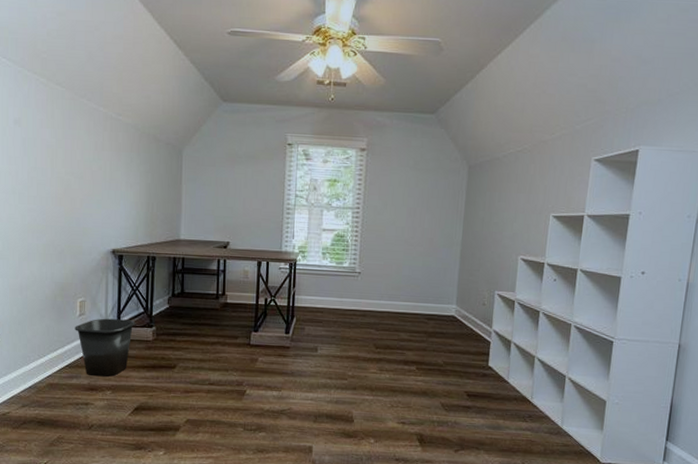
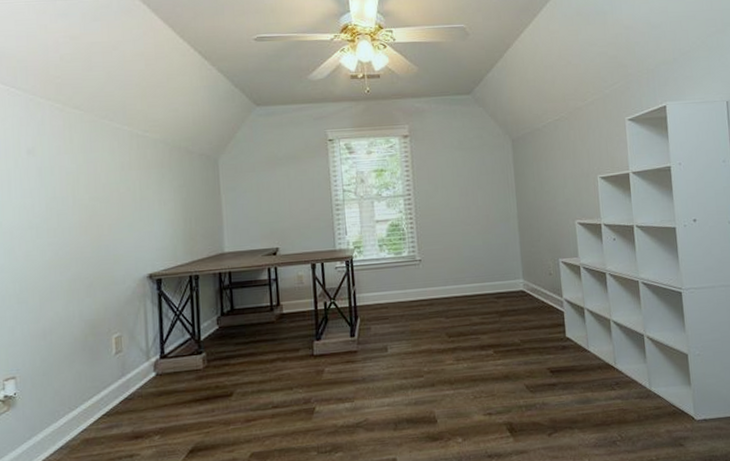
waste bin: present [75,318,135,377] -> none [111,349,182,421]

